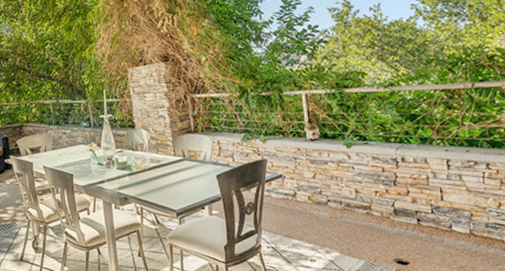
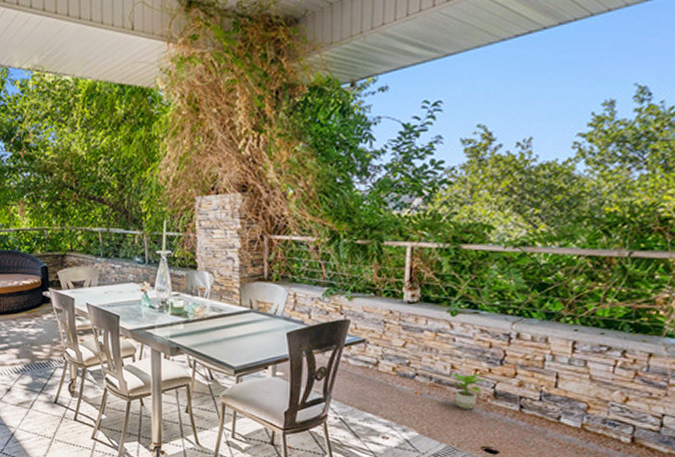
potted plant: none [356,194,386,228] -> present [451,372,486,410]

